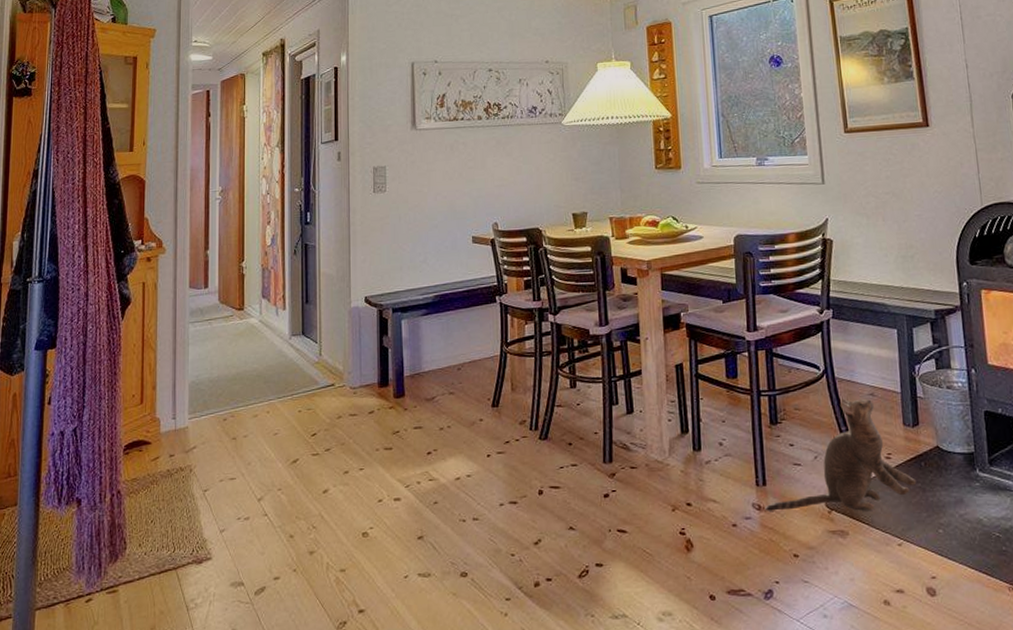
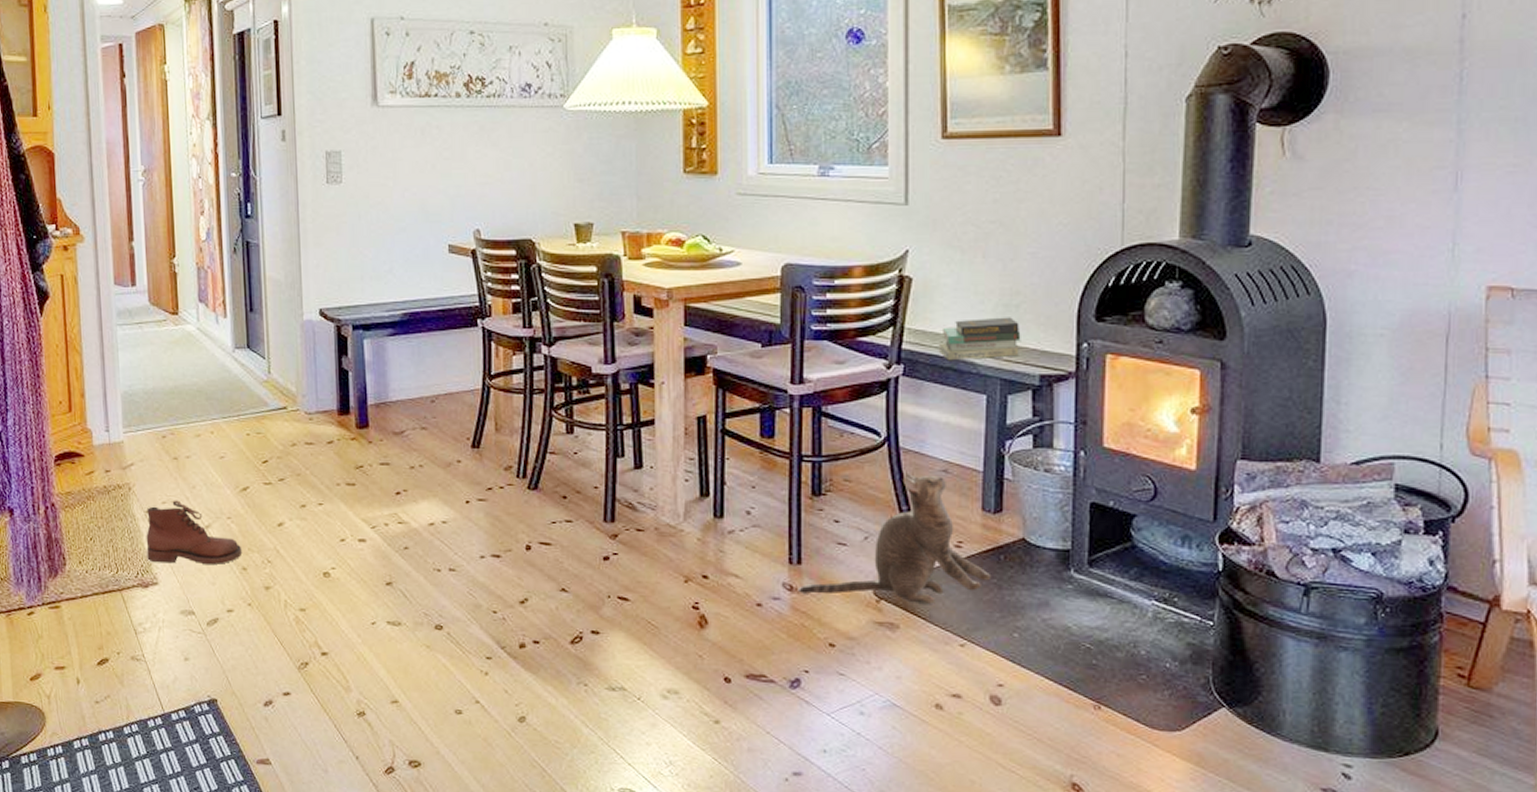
boot: none [203,477,290,539] -> present [146,500,243,564]
books: none [858,266,918,304] -> present [940,317,1021,361]

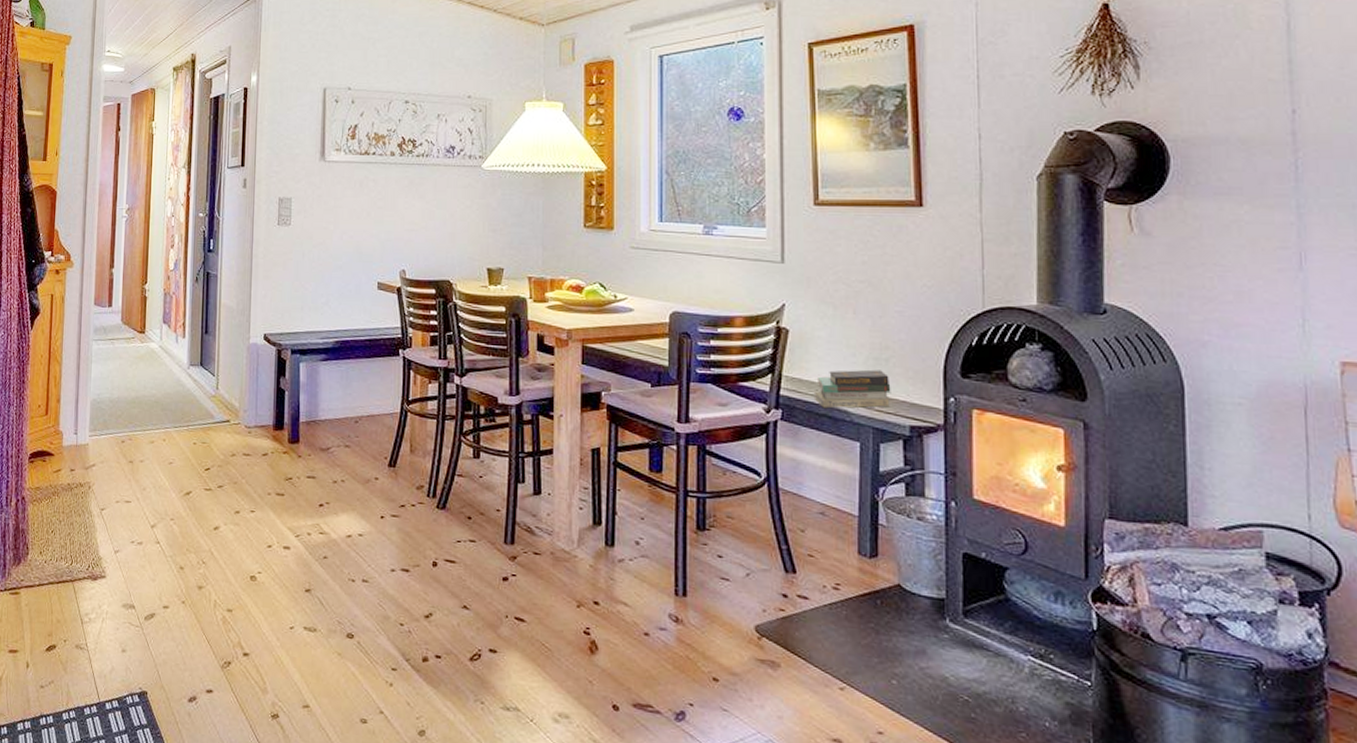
boot: present [146,500,243,564] -> none [98,500,181,563]
cat: present [797,472,992,604] -> none [682,513,869,645]

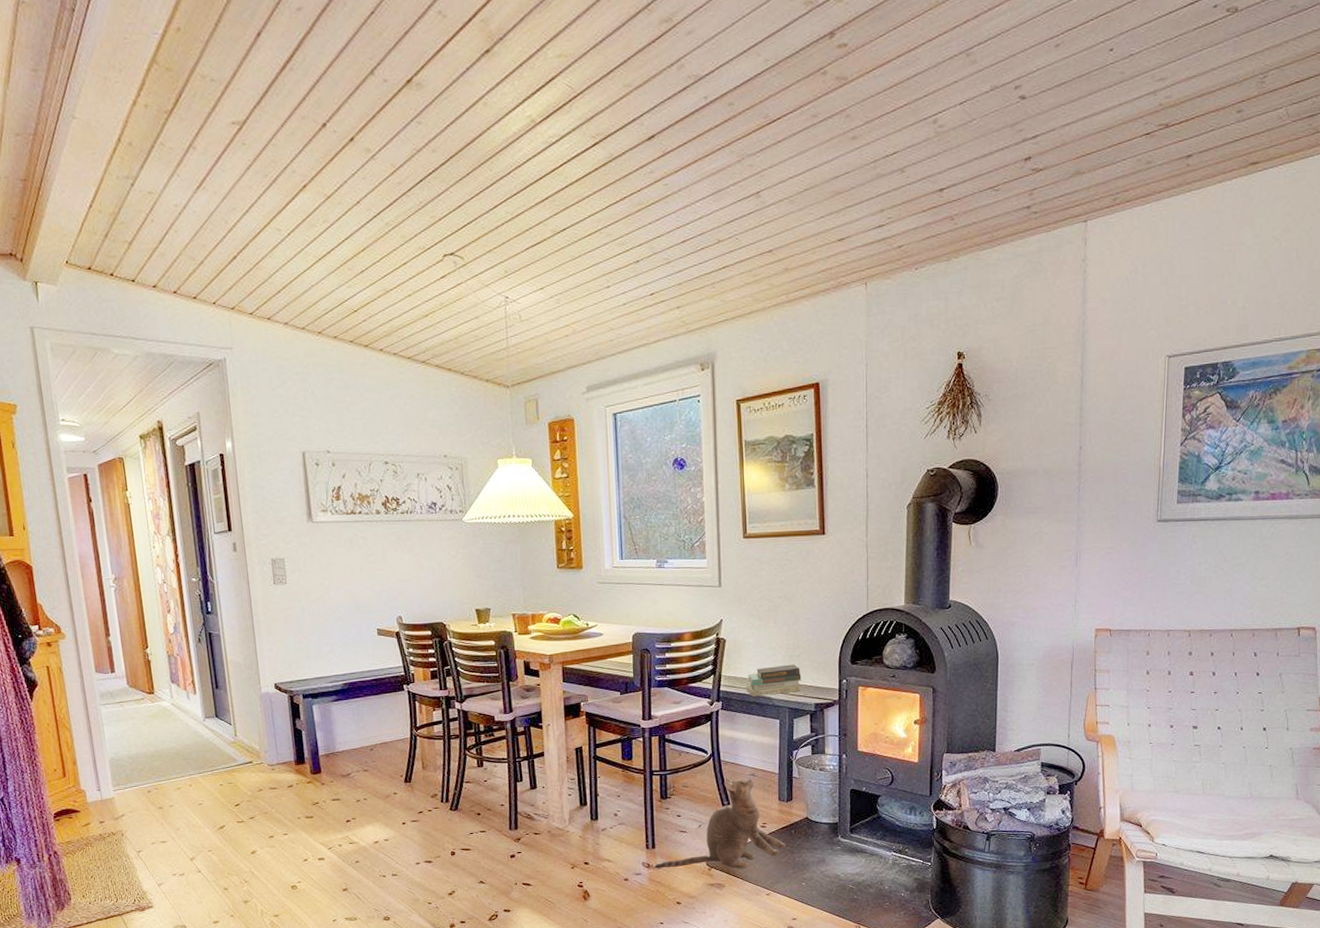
cat: none [682,513,869,645] -> present [653,778,786,869]

